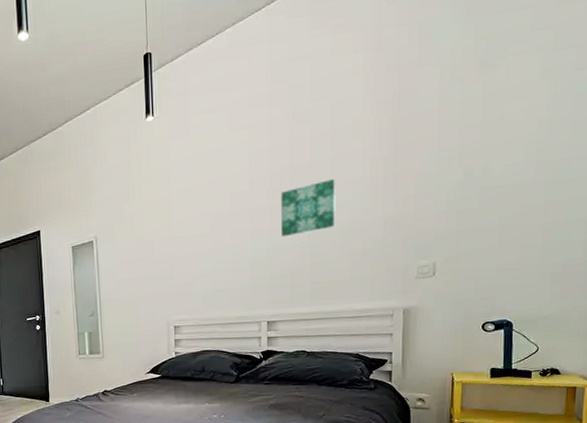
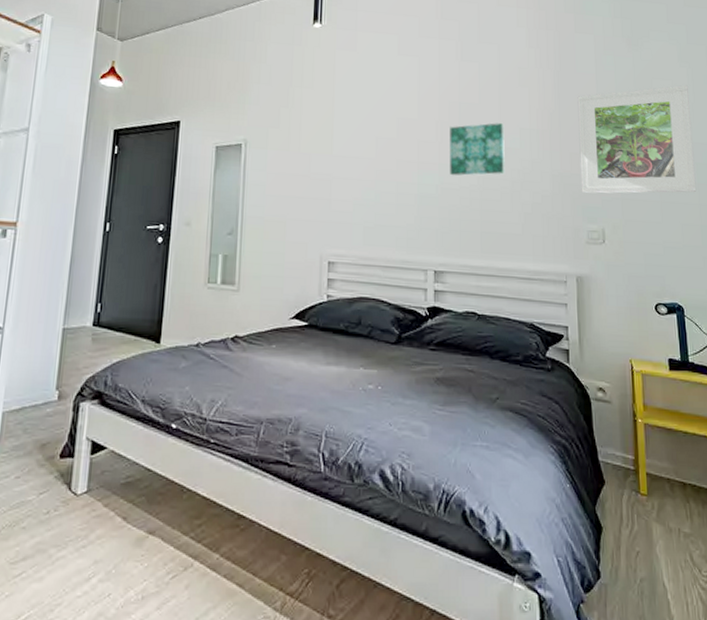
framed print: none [414,98,548,232] -> present [577,85,697,193]

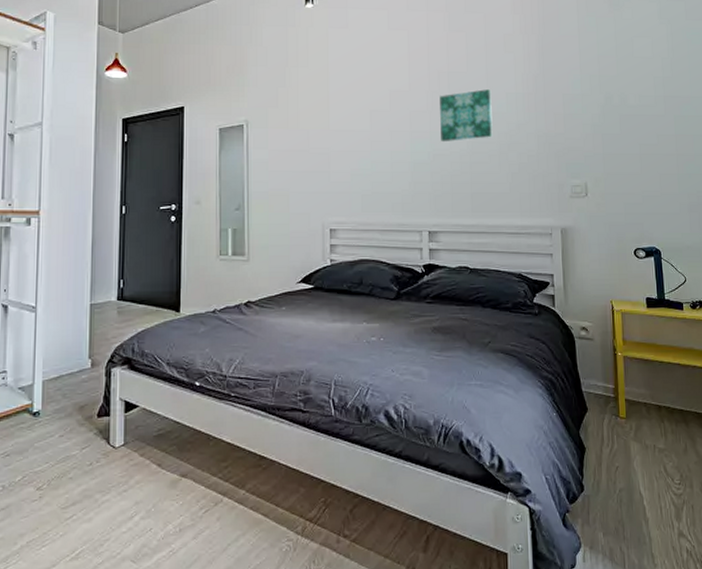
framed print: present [577,85,697,193] -> none [561,41,674,150]

